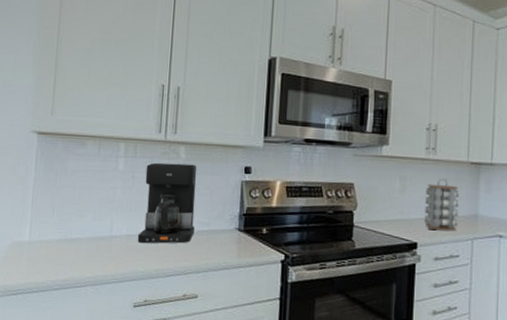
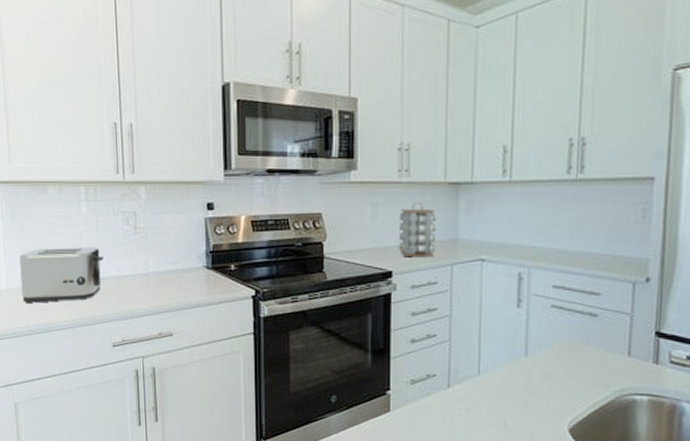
toaster: none [44,201,135,258] -> present [19,247,104,304]
coffee maker: present [137,162,197,244] -> none [108,204,163,286]

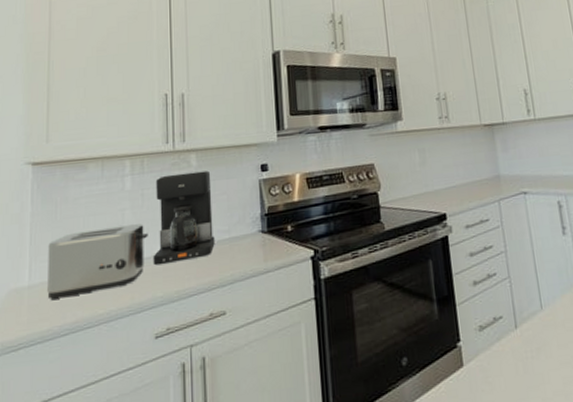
coffee maker: none [108,204,163,286] -> present [153,170,215,266]
spice rack: present [398,201,436,258] -> none [445,144,482,198]

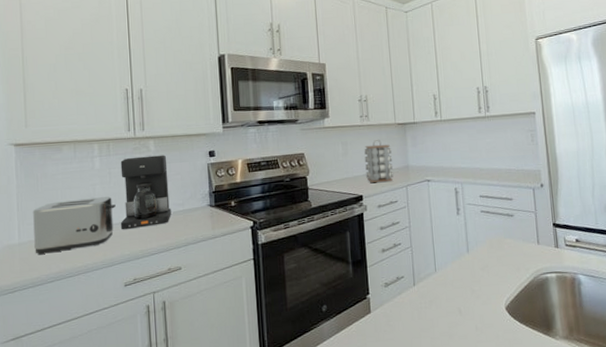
spice rack: none [445,144,482,198] -> present [364,139,393,183]

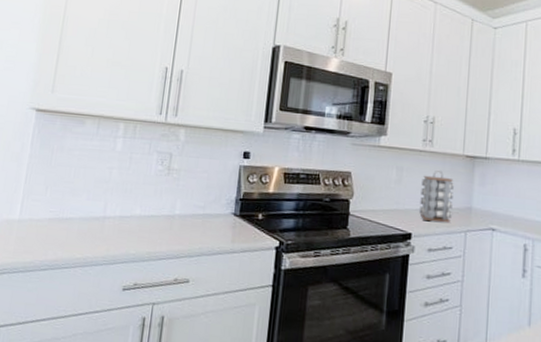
toaster: present [33,197,116,255] -> none [34,180,131,238]
coffee maker: present [120,155,171,230] -> none [130,144,196,227]

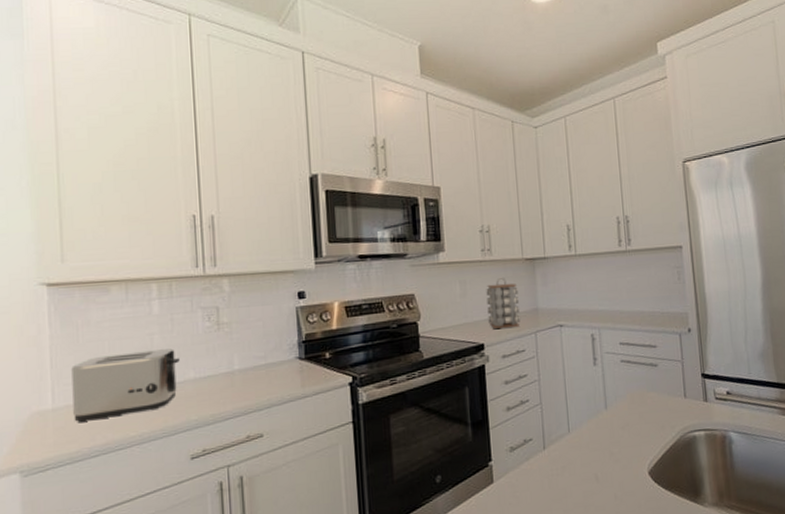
toaster: none [34,180,131,238] -> present [71,349,180,423]

